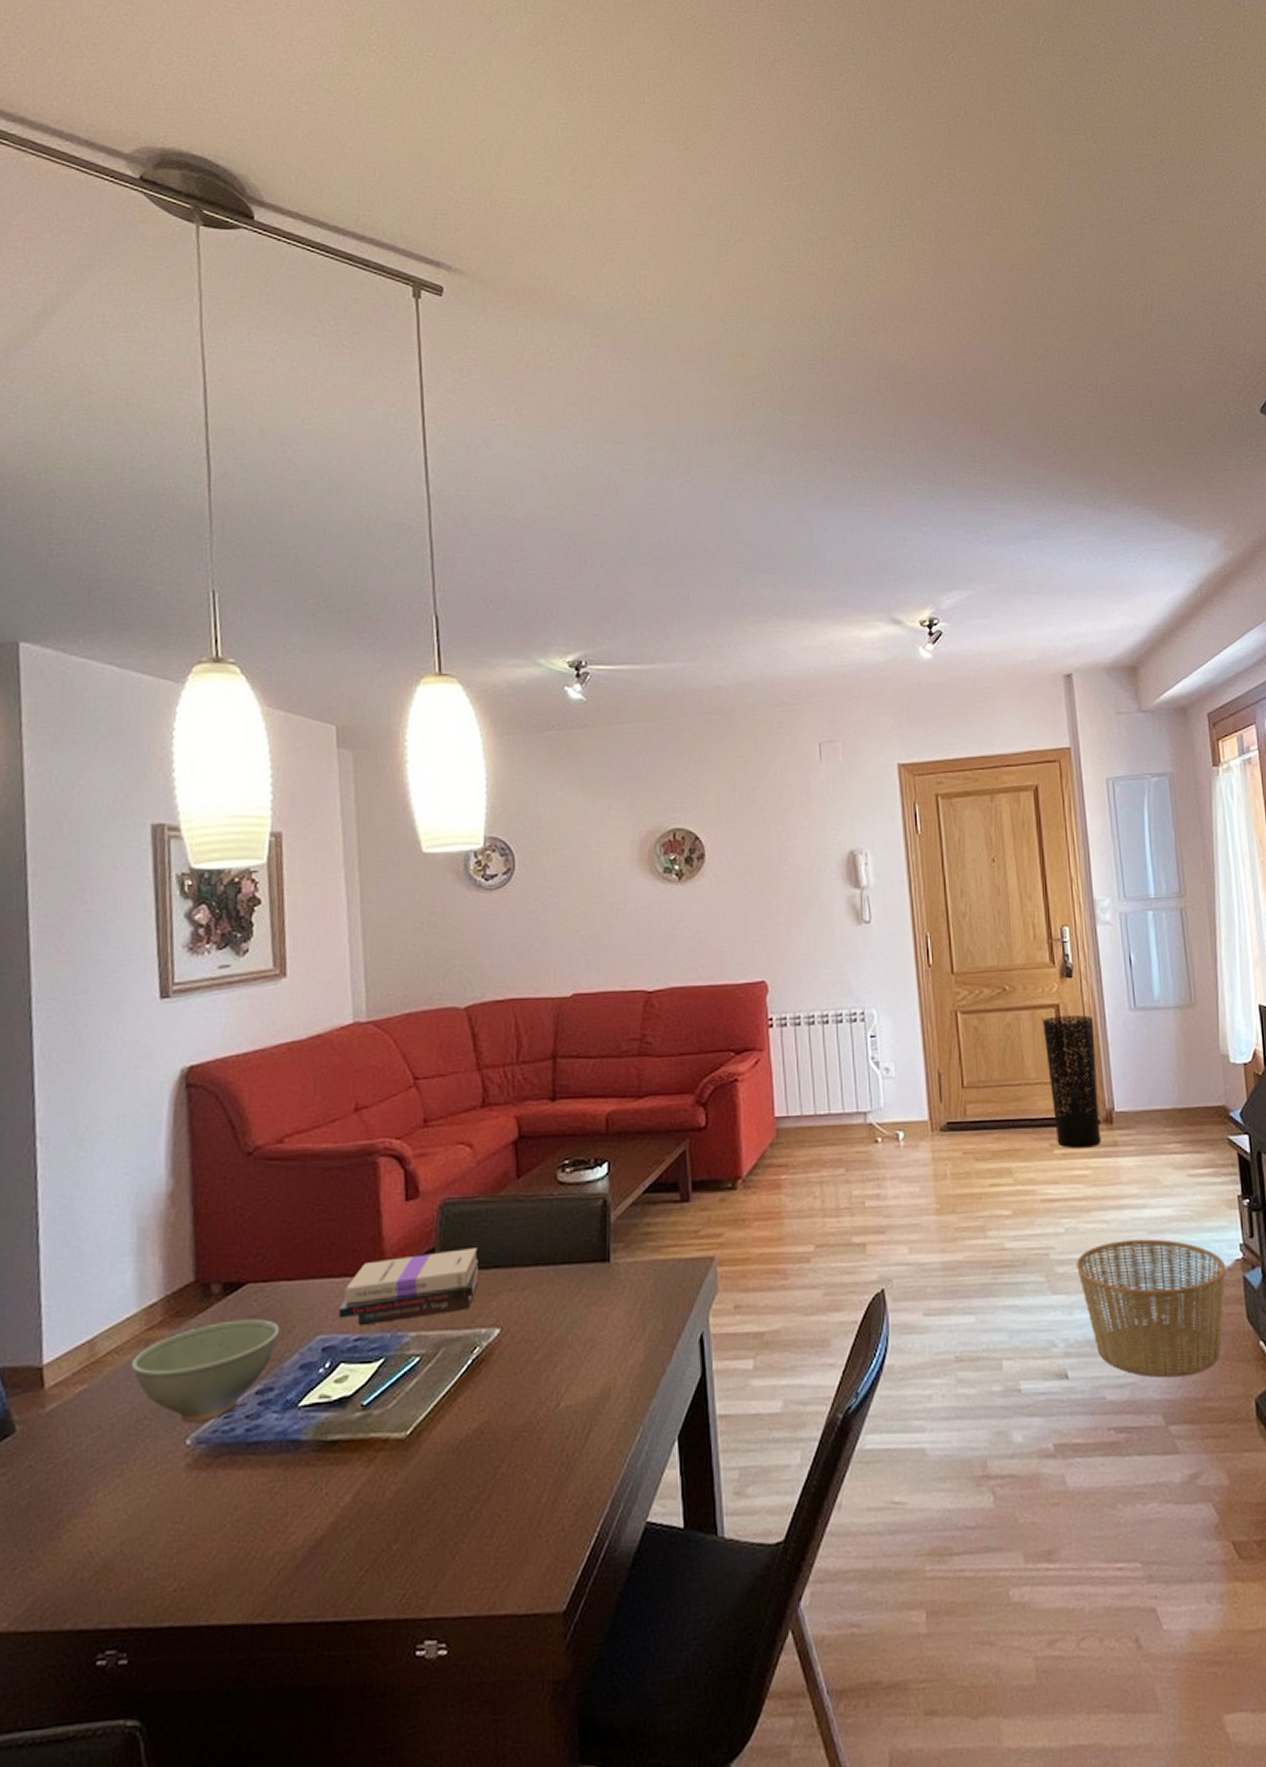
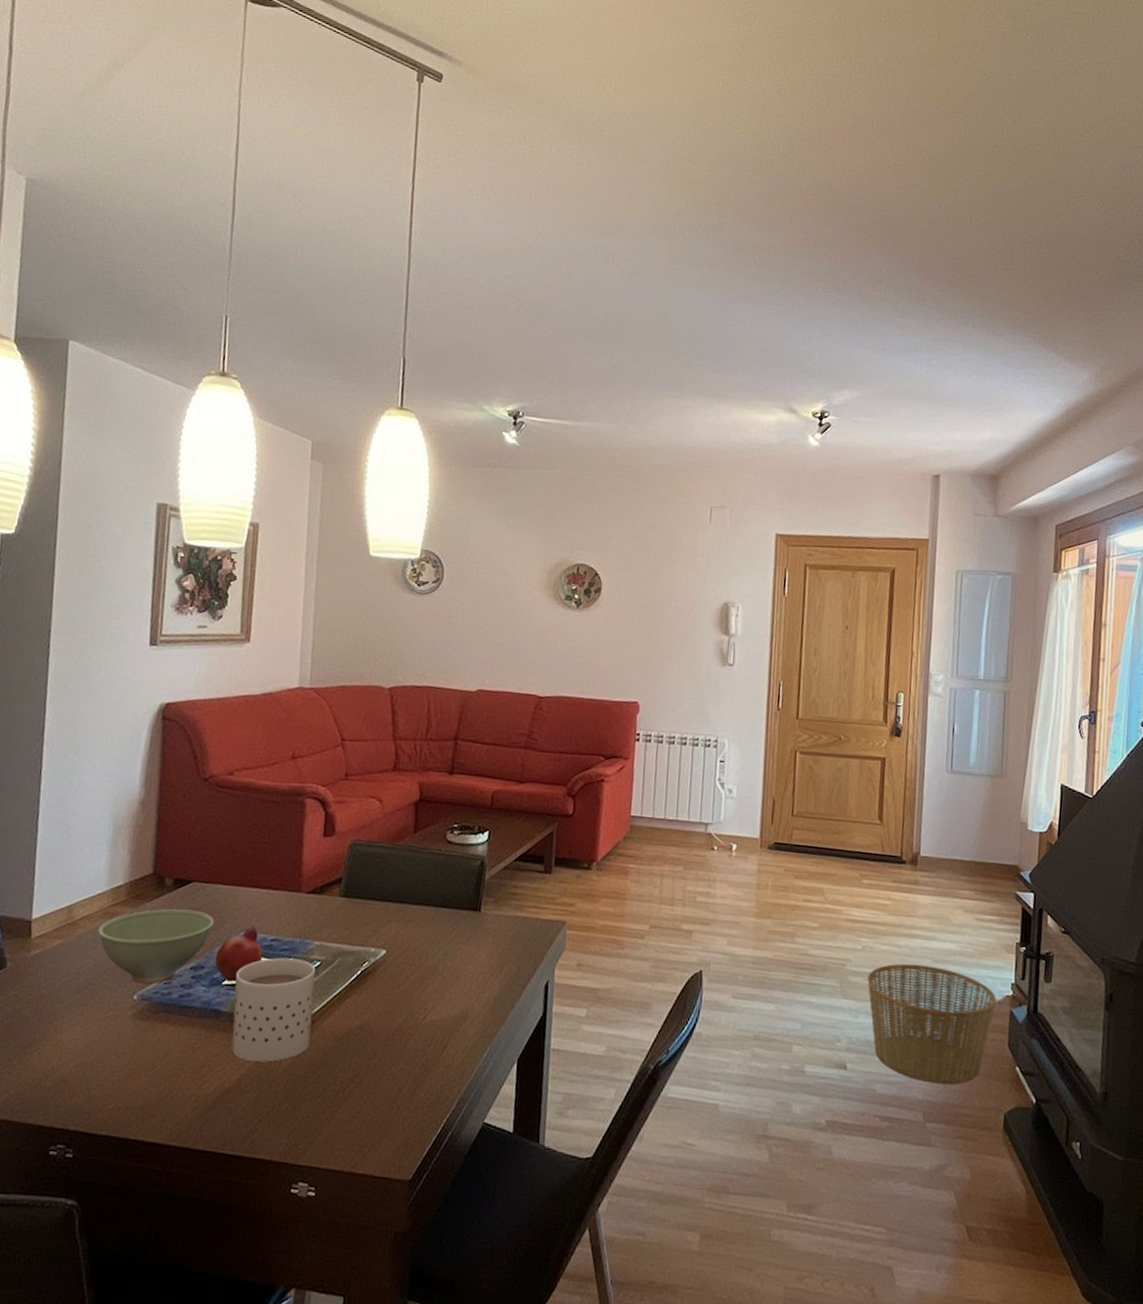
fruit: none [285,1326,347,1402] -> present [214,926,263,982]
mug: none [315,1358,419,1498] -> present [231,957,316,1063]
books: present [339,1248,478,1326] -> none [261,880,377,931]
umbrella stand: present [1043,1015,1100,1150] -> none [866,767,914,883]

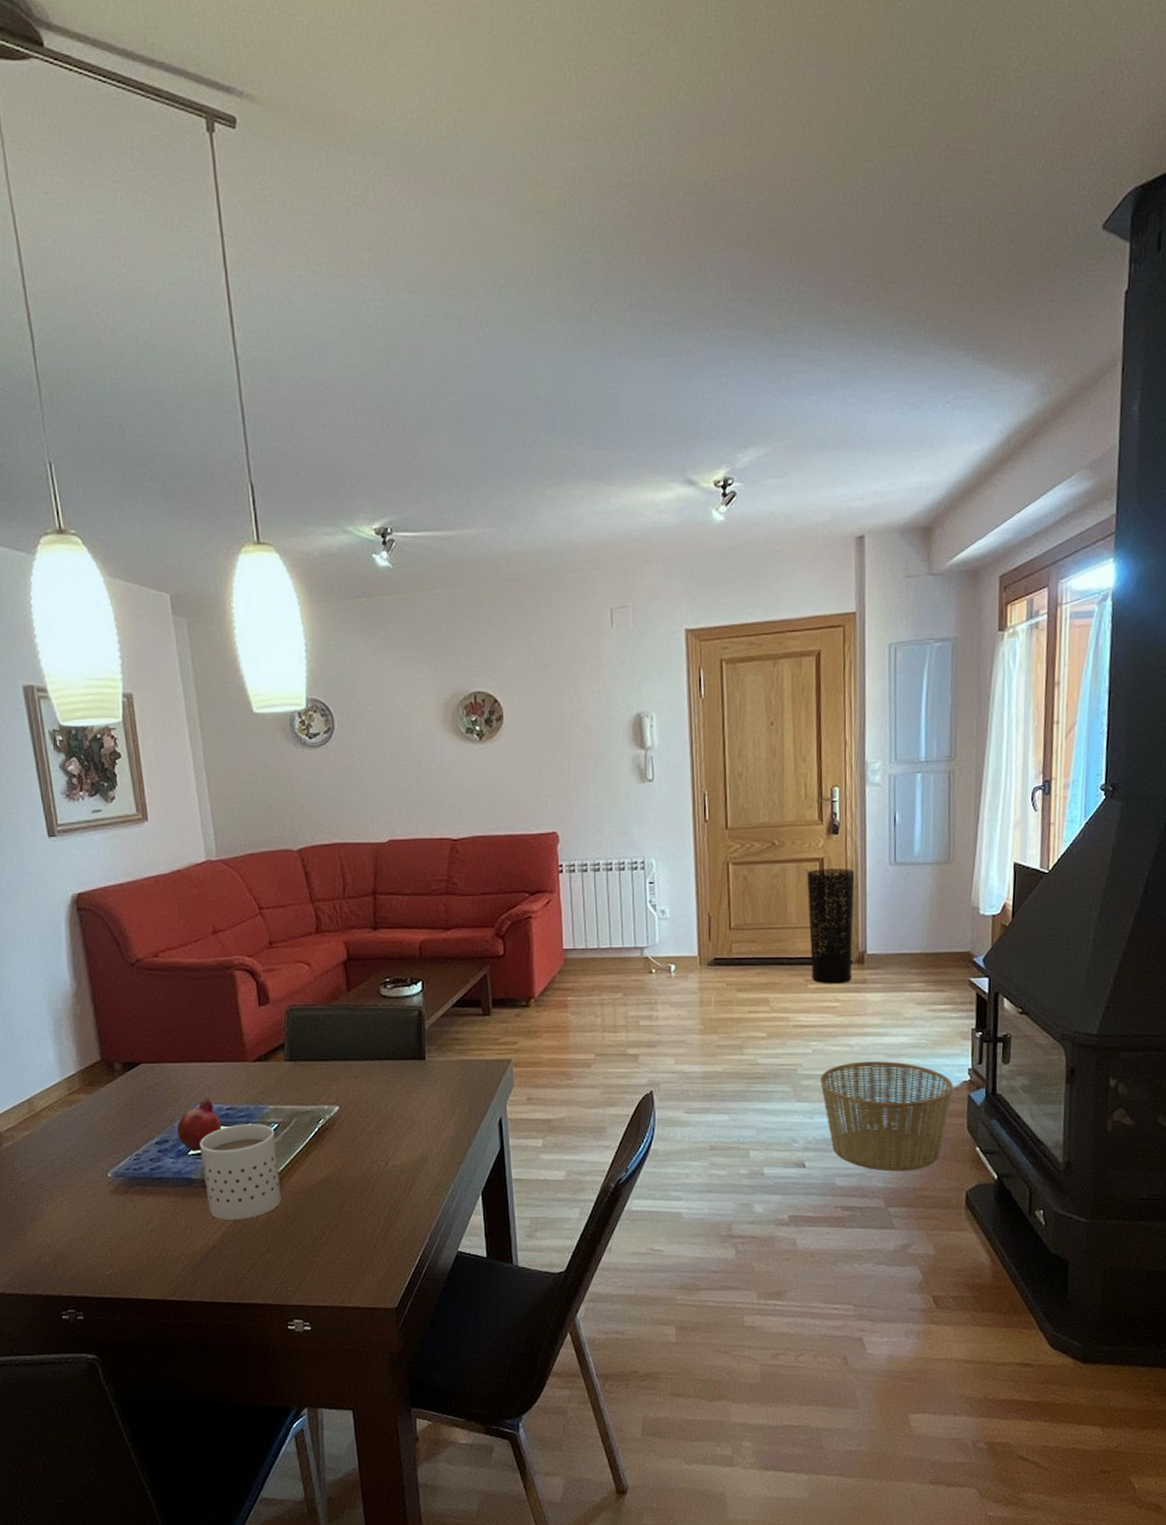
bowl: present [98,909,215,984] -> none [60,1090,169,1163]
umbrella stand: none [866,767,914,883] -> present [807,869,855,985]

